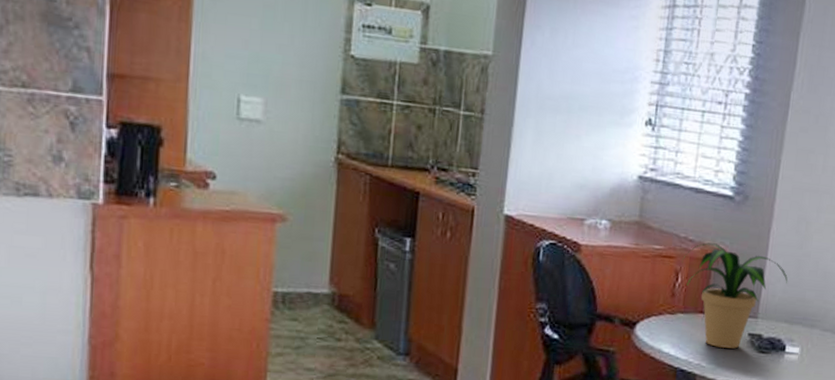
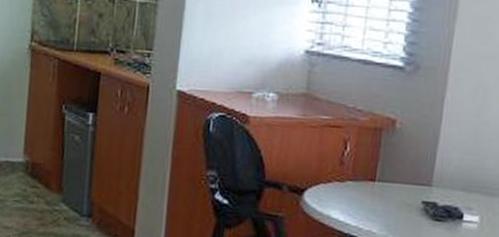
potted plant: present [682,242,788,349] -> none [351,112,465,216]

